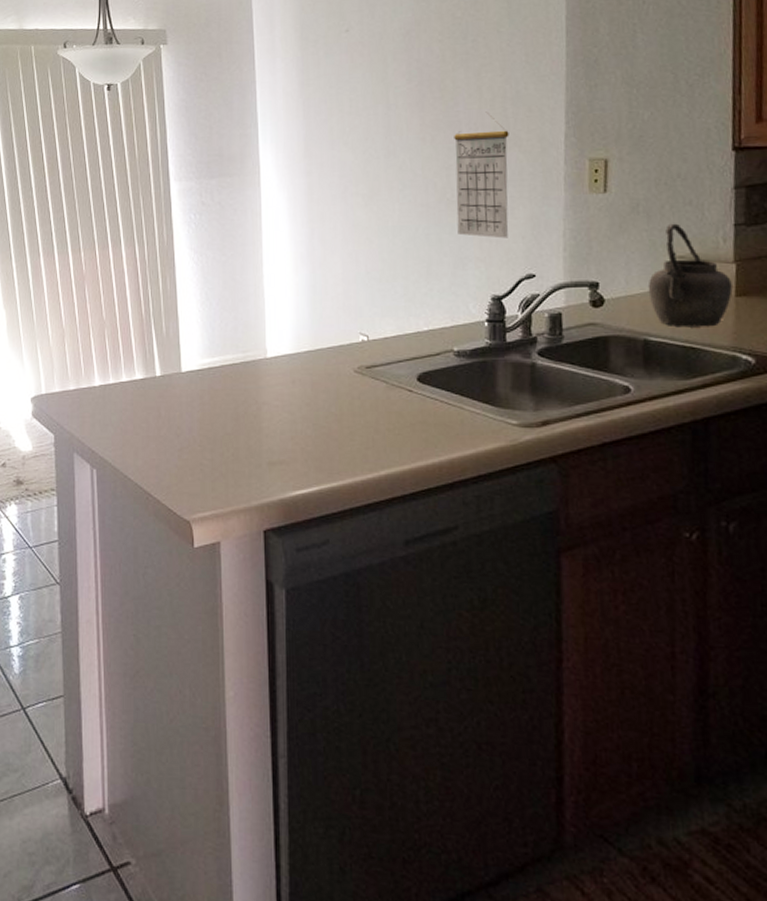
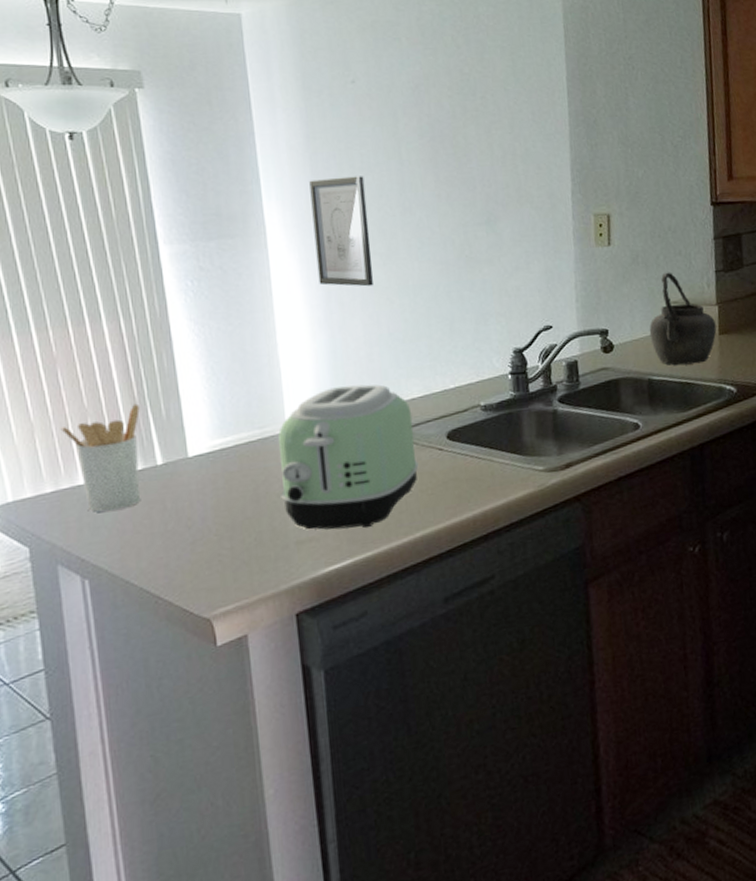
utensil holder: none [84,320,145,413] -> present [60,403,141,512]
toaster: none [257,320,388,459] -> present [278,384,419,530]
wall art: none [301,120,355,226] -> present [309,176,373,287]
calendar: present [454,111,509,239] -> none [468,168,525,293]

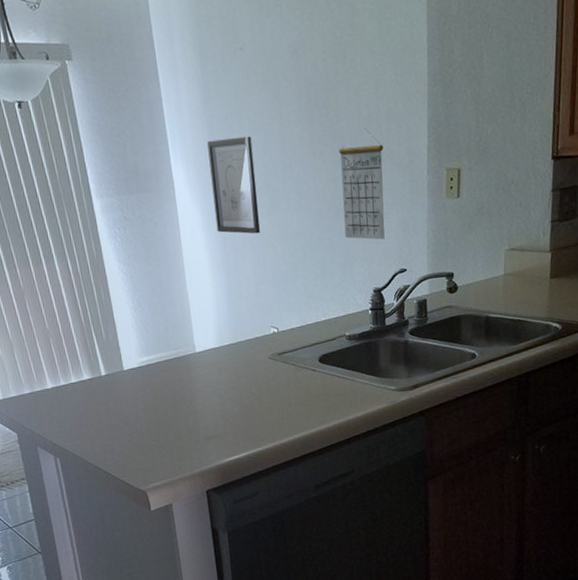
utensil holder: present [60,403,141,512] -> none [31,327,92,410]
toaster: present [278,384,419,530] -> none [189,316,297,430]
calendar: none [468,168,525,293] -> present [339,127,385,240]
kettle: present [649,272,717,366] -> none [489,221,548,305]

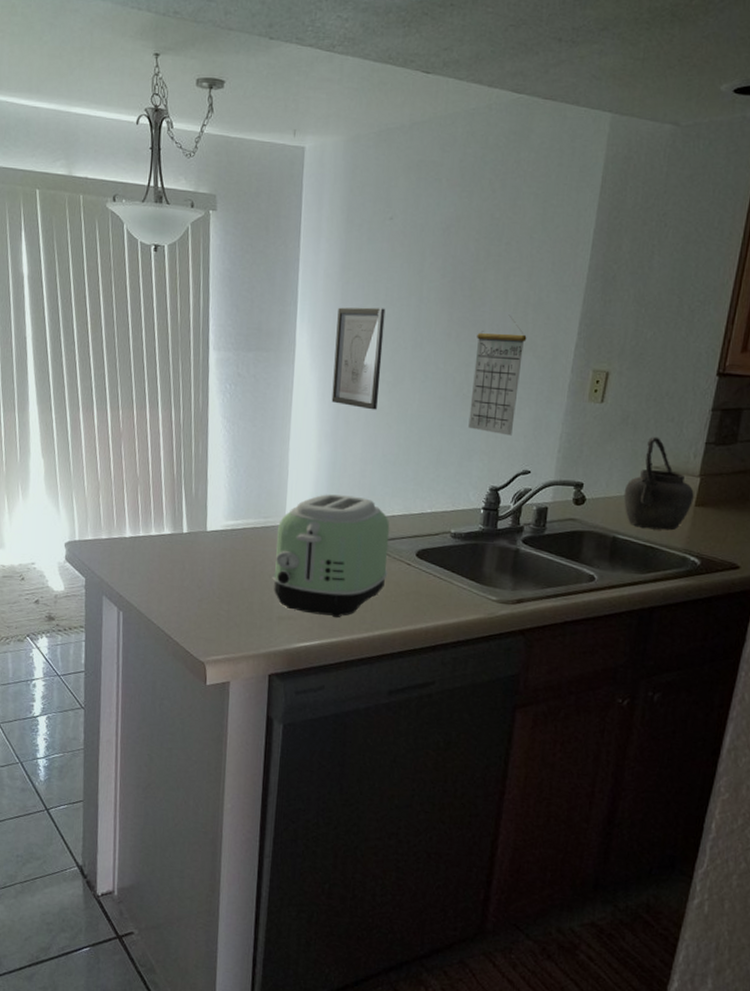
toaster: none [189,316,297,430] -> present [272,494,390,619]
kettle: none [489,221,548,305] -> present [623,436,694,531]

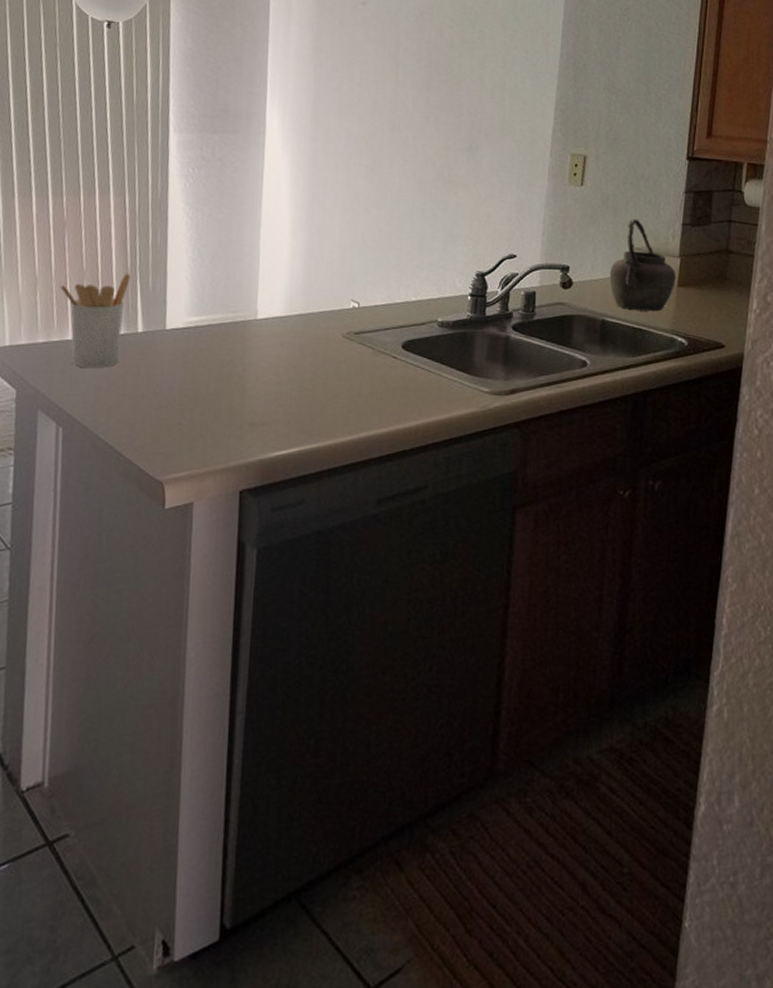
utensil holder: none [118,480,176,563] -> present [59,273,130,369]
toaster: present [272,494,390,619] -> none [242,284,373,421]
wall art: present [331,307,386,410] -> none [306,89,361,195]
calendar: present [468,315,527,436] -> none [451,99,505,220]

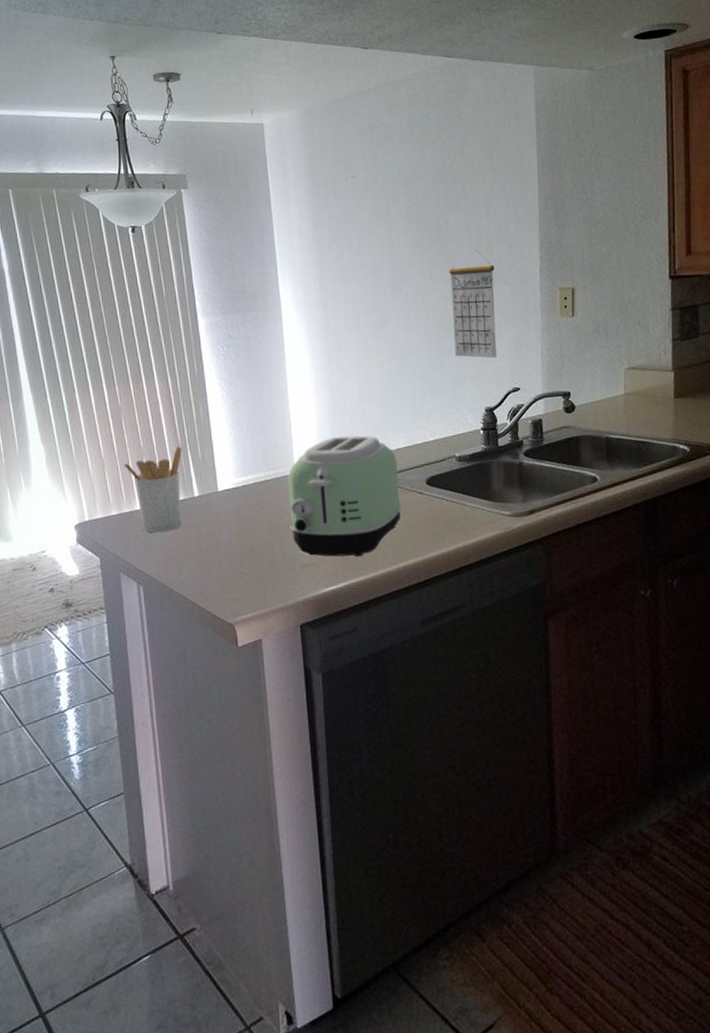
toaster: none [242,284,373,421] -> present [288,435,402,557]
calendar: none [451,99,505,220] -> present [449,249,497,358]
kettle: present [609,218,676,312] -> none [608,340,672,426]

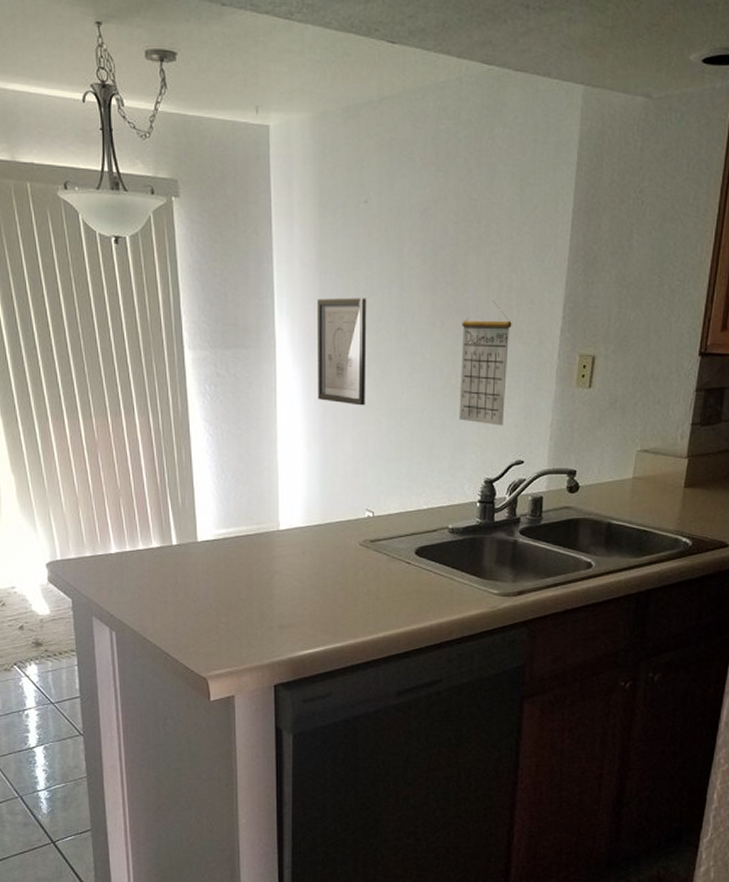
utensil holder: present [123,446,182,533] -> none [98,490,161,579]
toaster: present [288,435,402,557] -> none [270,496,388,623]
wall art: none [316,257,367,352] -> present [317,297,367,406]

